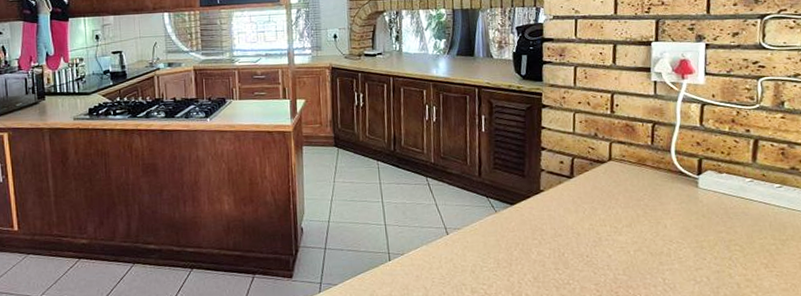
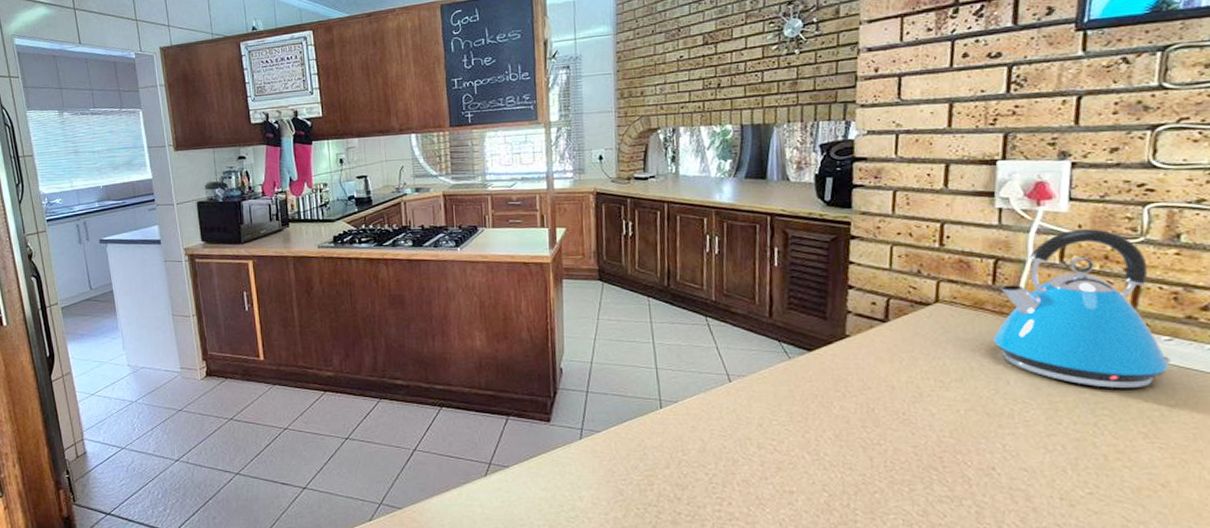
kettle: none [653,98,782,228] -> present [993,229,1171,389]

